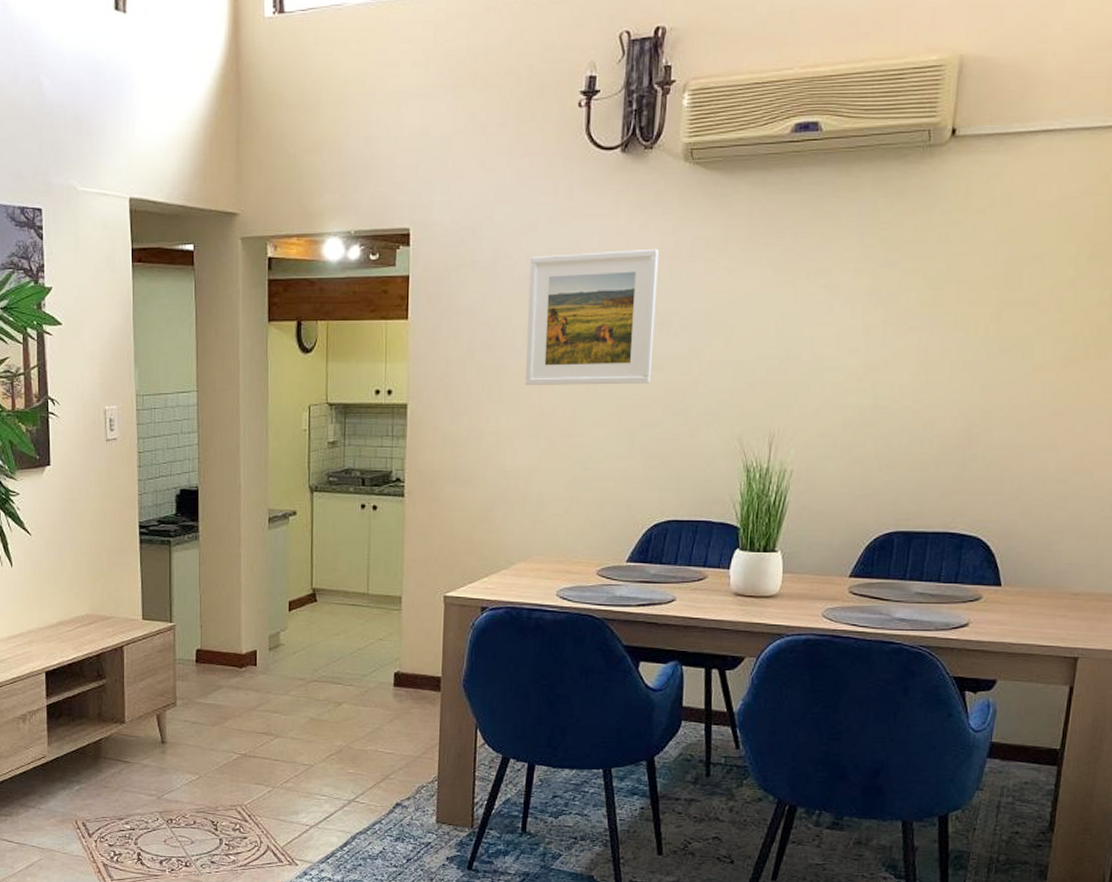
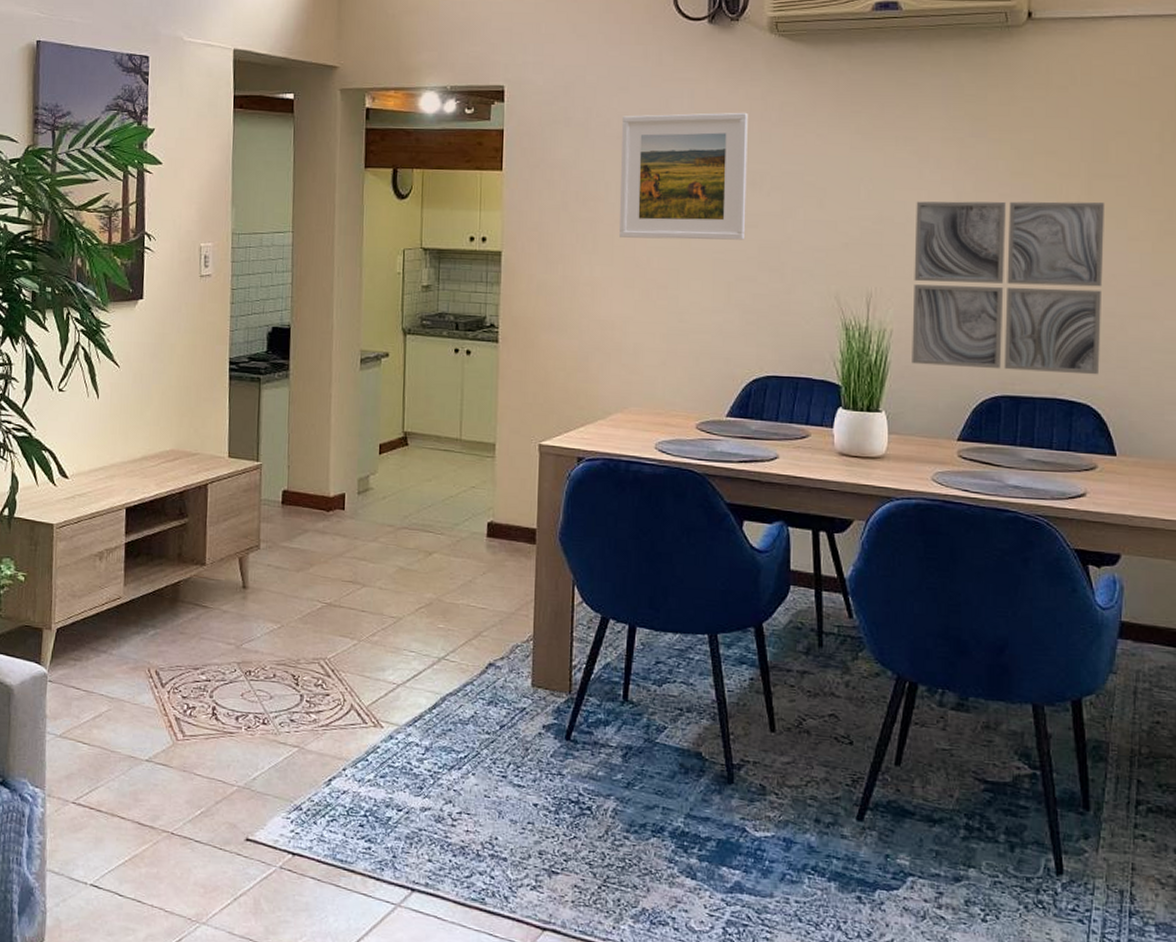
wall art: none [810,332,1014,508] -> present [912,201,1105,375]

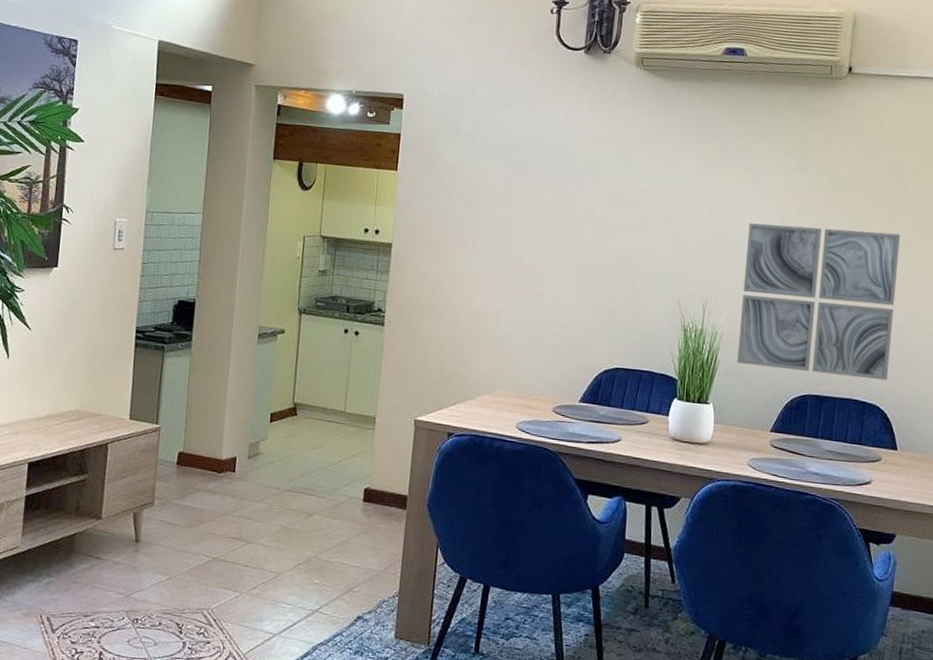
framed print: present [619,112,748,240] -> none [497,129,614,247]

